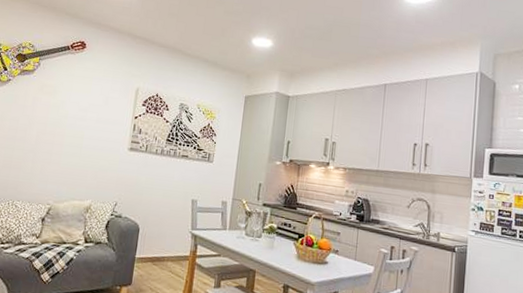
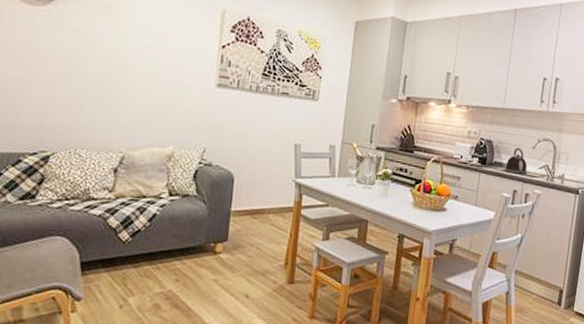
kettle: none [382,206,403,232] -> present [505,147,528,175]

